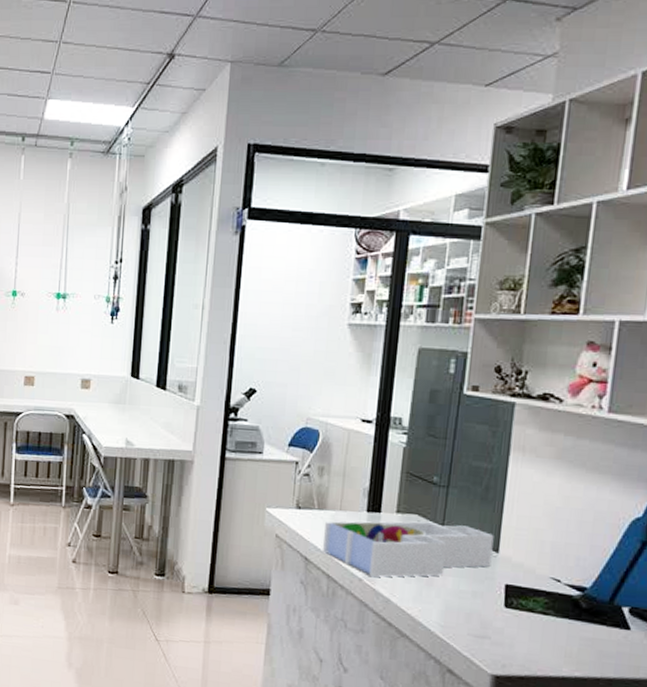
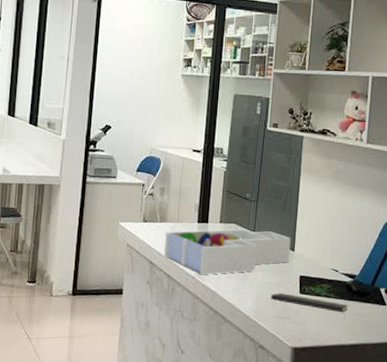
notepad: none [463,605,574,636] -> present [270,293,348,313]

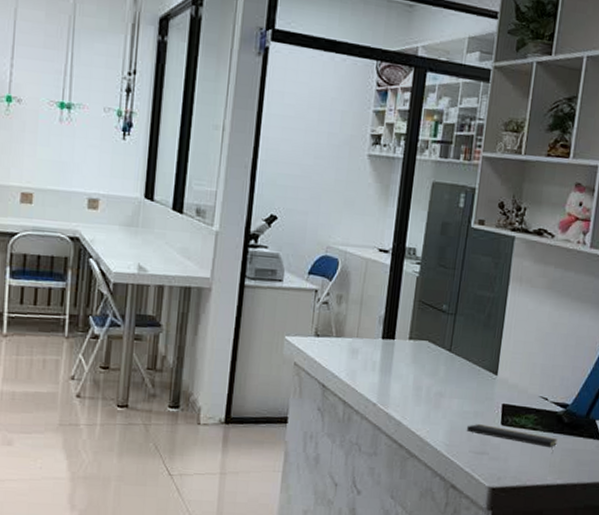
desk organizer: present [163,228,291,275] -> none [338,347,494,402]

